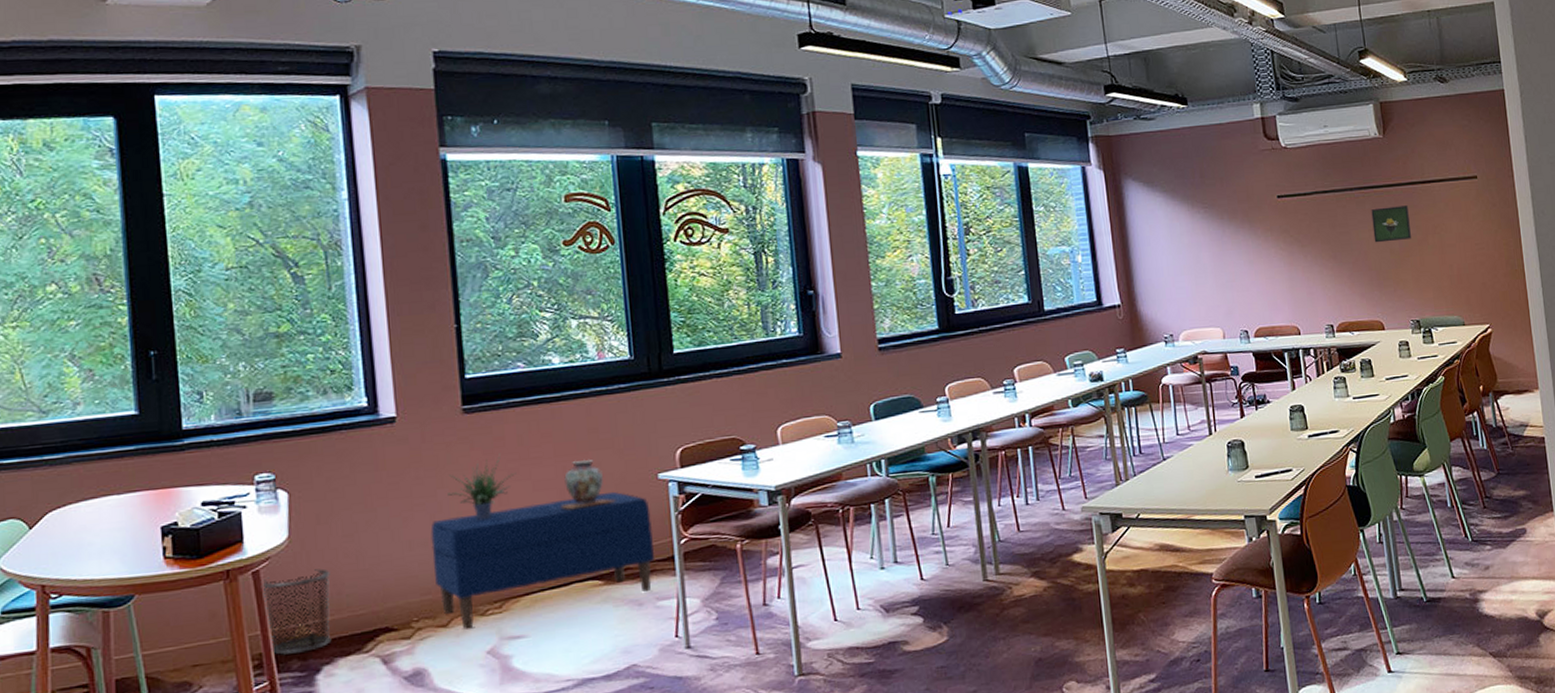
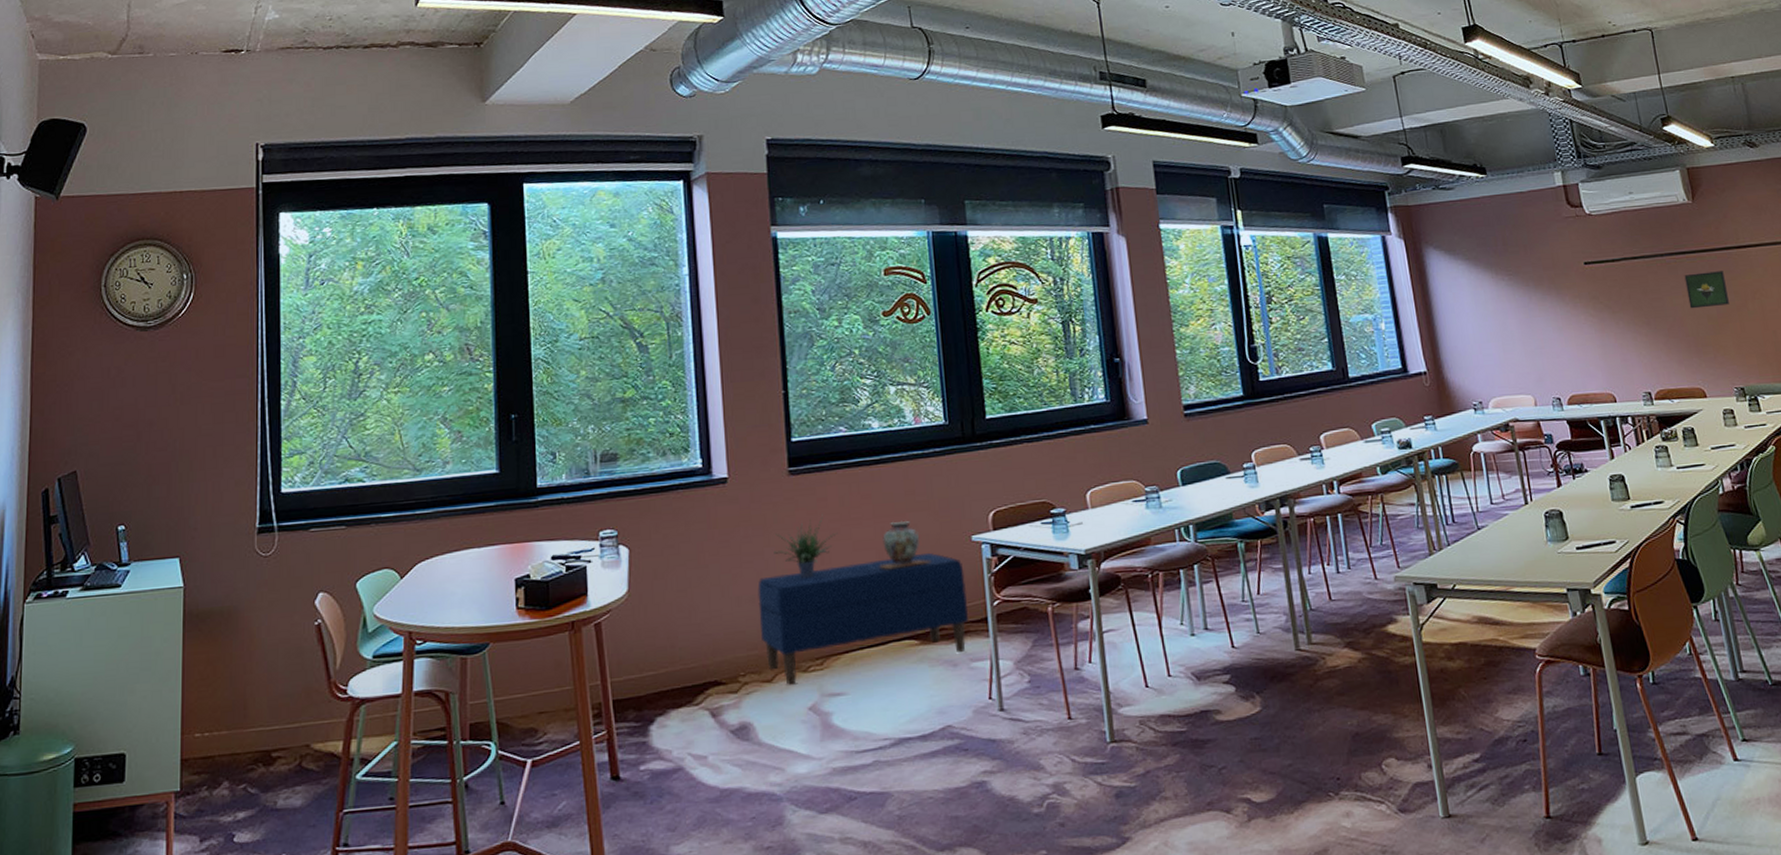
waste bin: present [260,569,332,655] -> none [602,622,665,705]

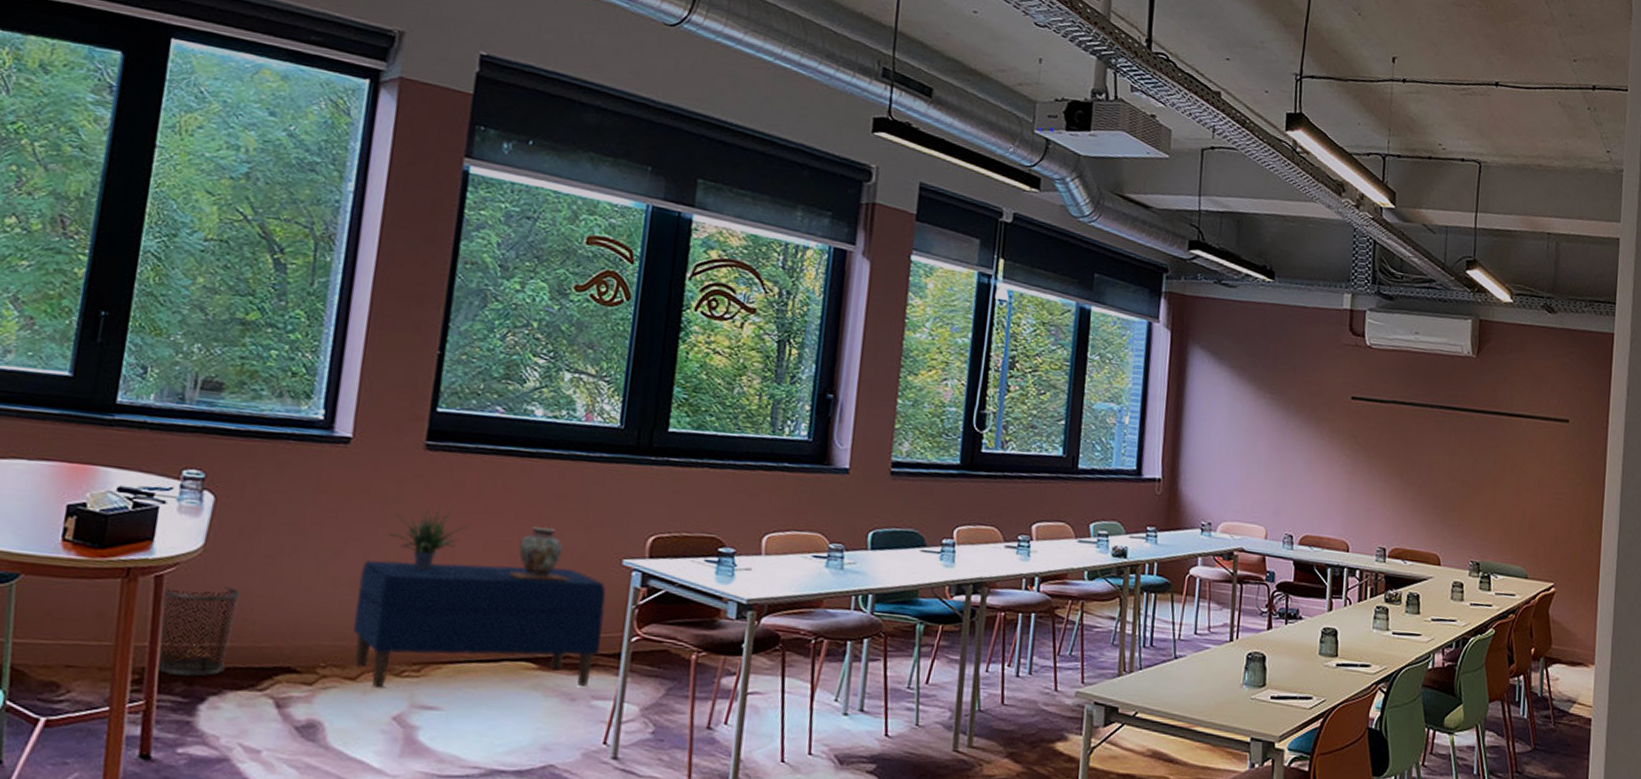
waste bin: none [602,622,665,705] -> present [156,585,241,677]
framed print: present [1684,271,1729,309] -> none [1446,432,1489,473]

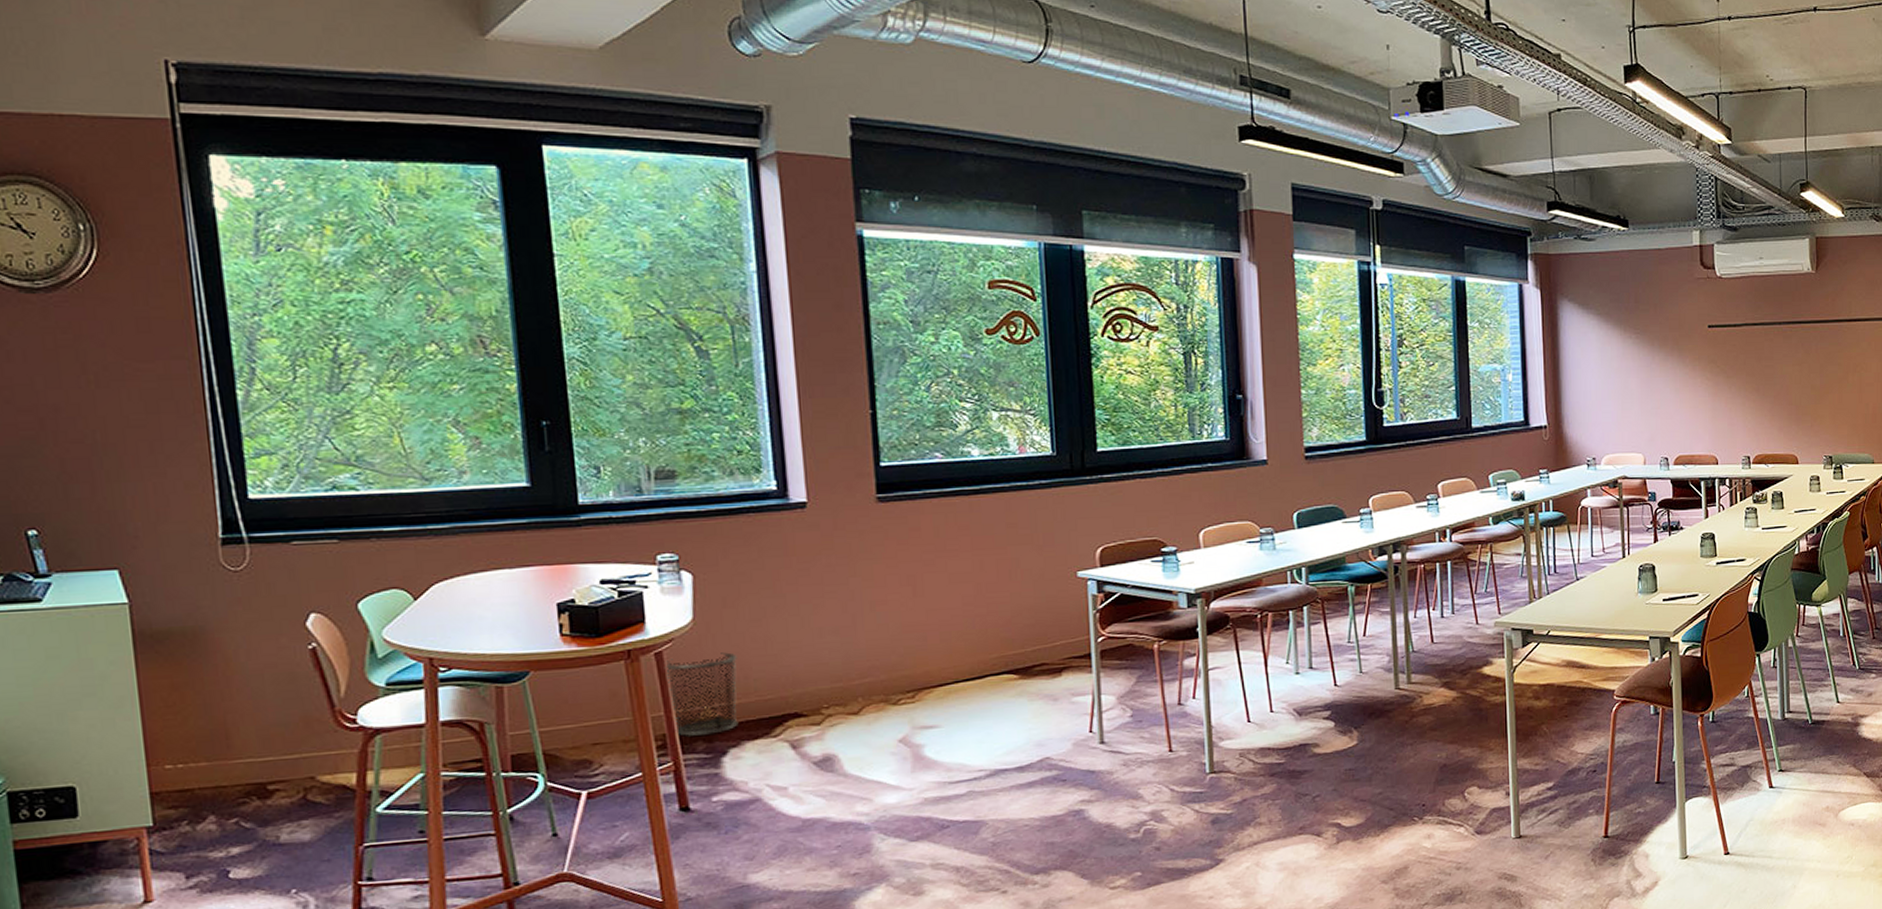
bench: present [353,560,606,688] -> none [842,587,1071,718]
potted plant: present [388,502,469,572] -> none [860,545,932,611]
decorative vase: present [509,526,571,581] -> none [977,554,1034,603]

